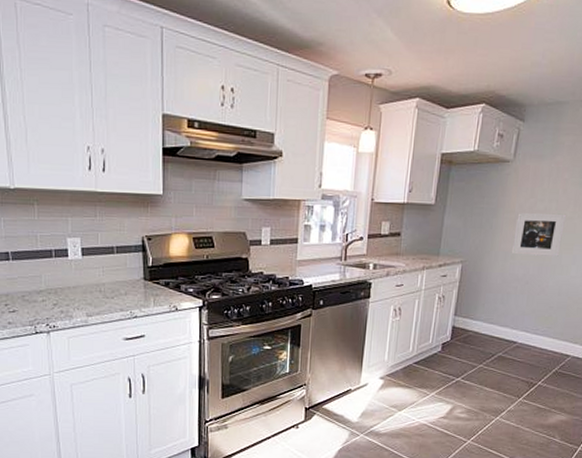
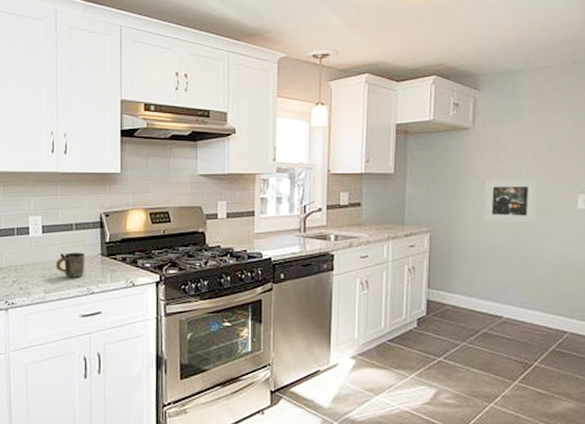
mug: none [97,276,127,302] -> present [55,252,85,278]

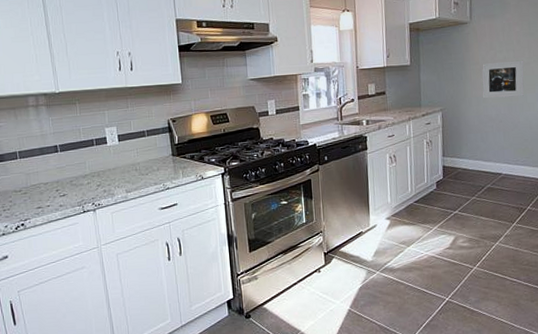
mug: present [55,252,85,278] -> none [133,155,159,178]

